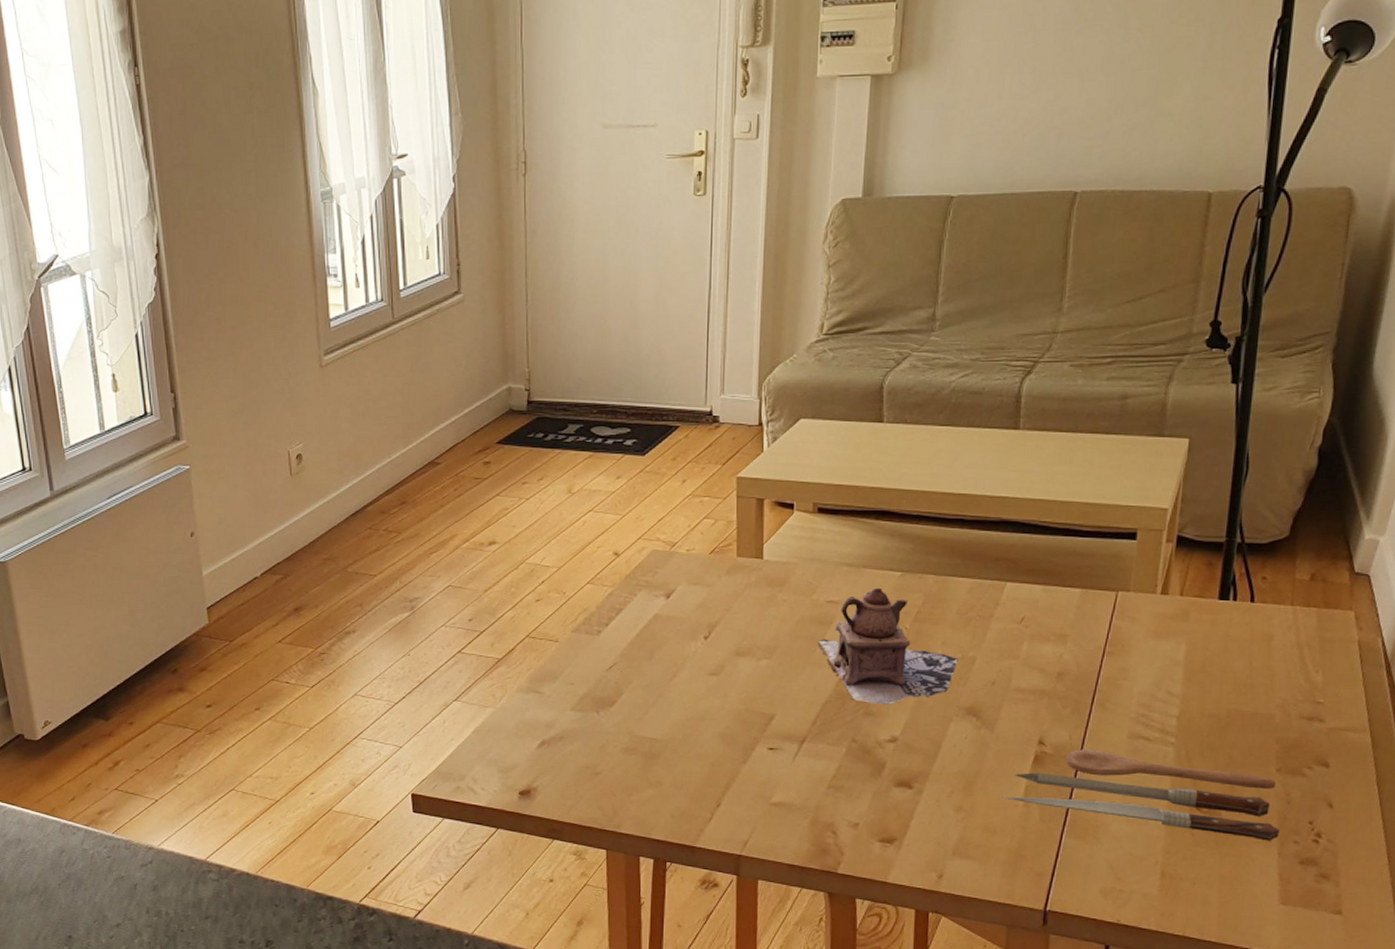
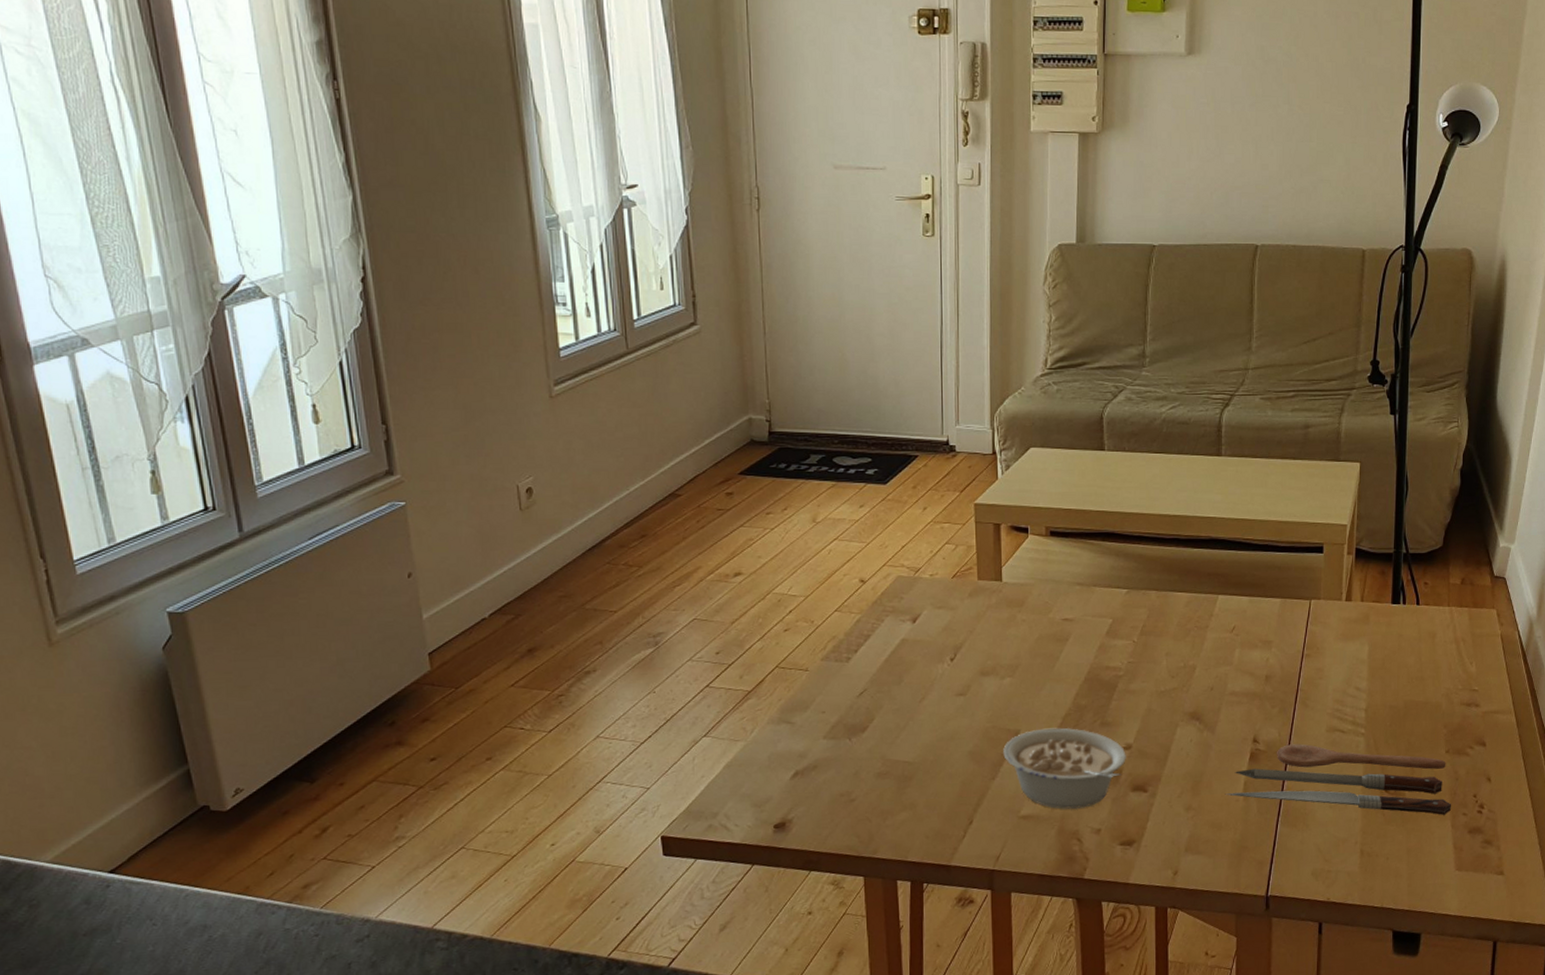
legume: none [756,714,891,801] -> present [1003,727,1126,810]
teapot: present [817,587,958,706] -> none [1055,604,1181,715]

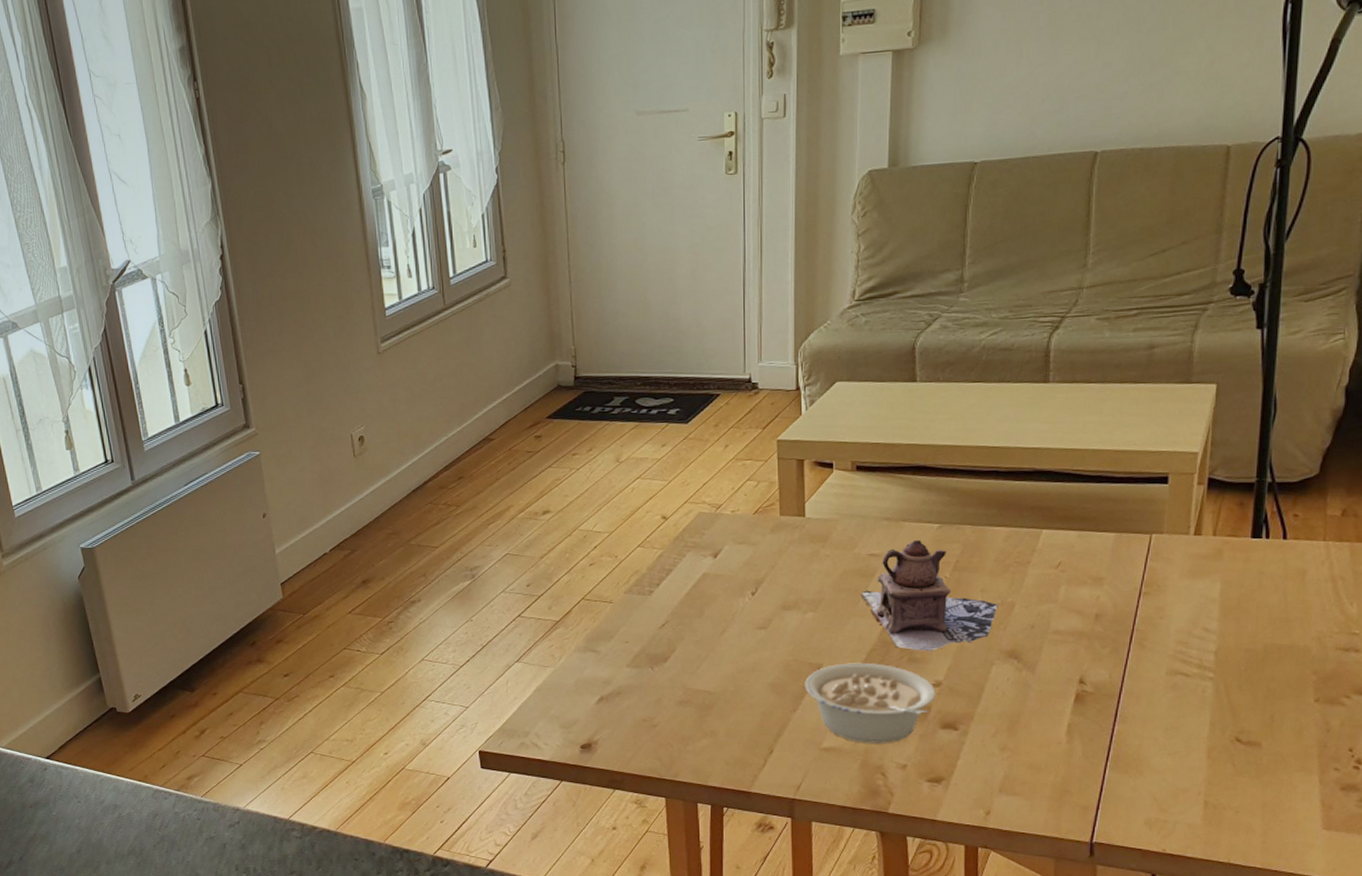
teapot: none [1055,604,1181,715] -> present [860,539,998,652]
spoon: present [1226,744,1451,815] -> none [1046,686,1319,769]

